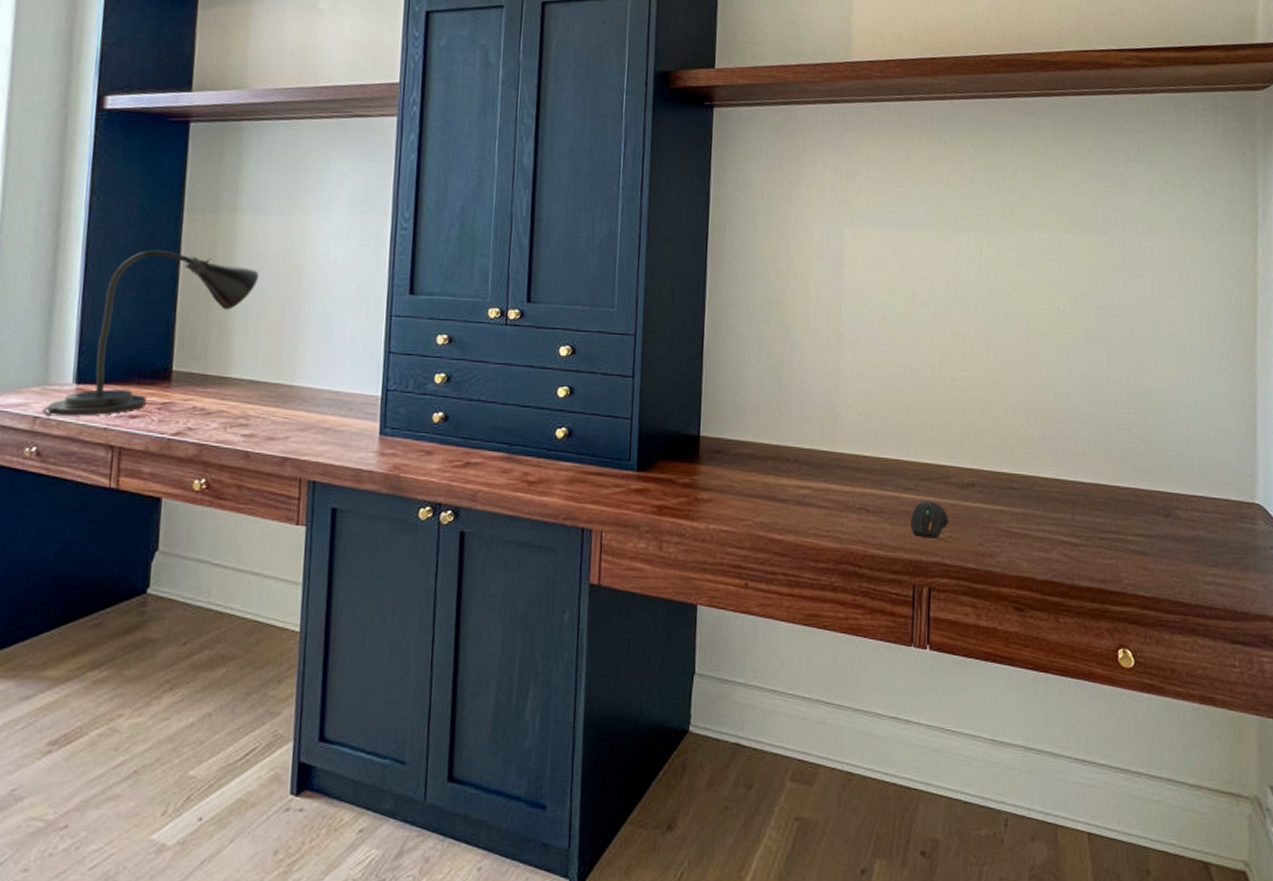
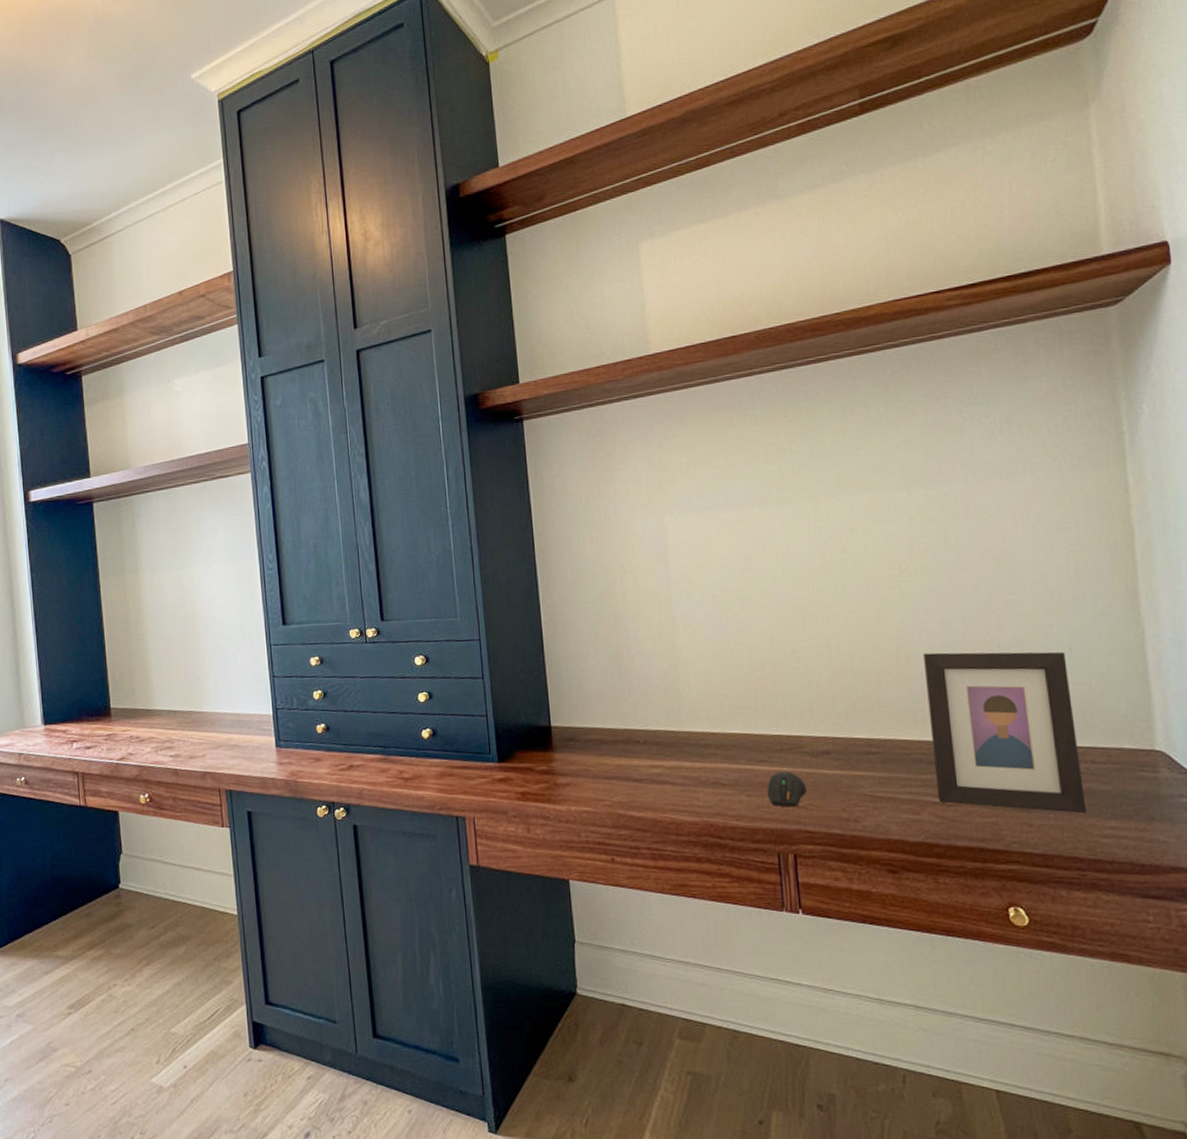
desk lamp: present [41,250,259,417] -> none [23,611,164,753]
picture frame: none [1067,393,1194,559] -> present [922,652,1086,813]

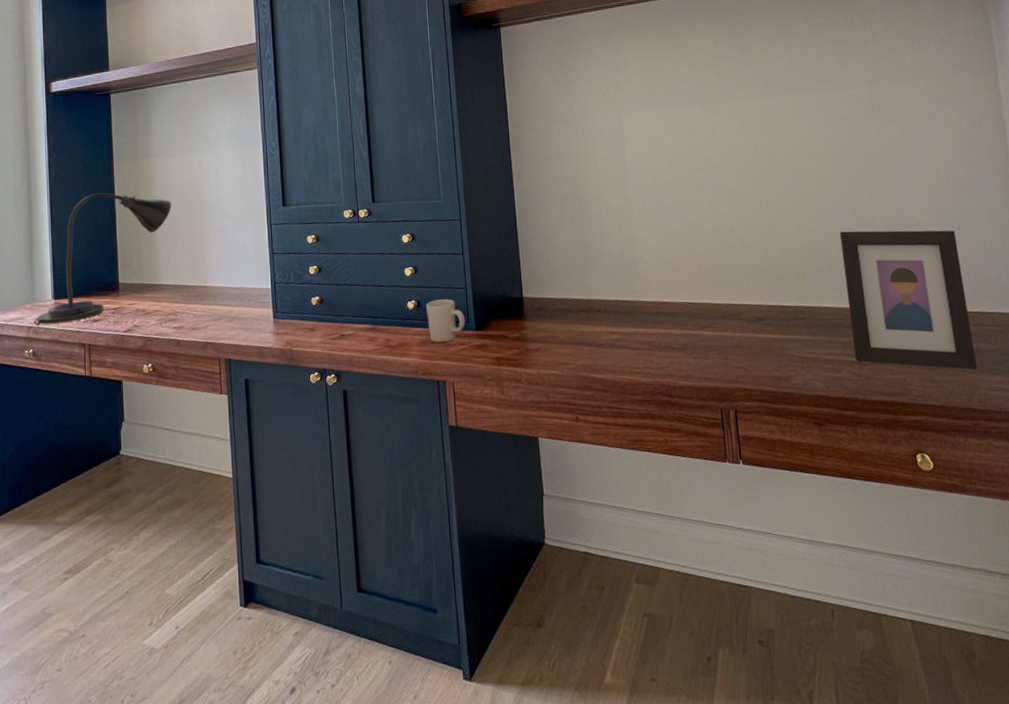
desk lamp: none [23,611,164,753] -> present [33,193,172,326]
mug: none [442,727,487,775] -> present [425,299,466,342]
computer mouse: present [767,771,807,807] -> none [711,335,745,368]

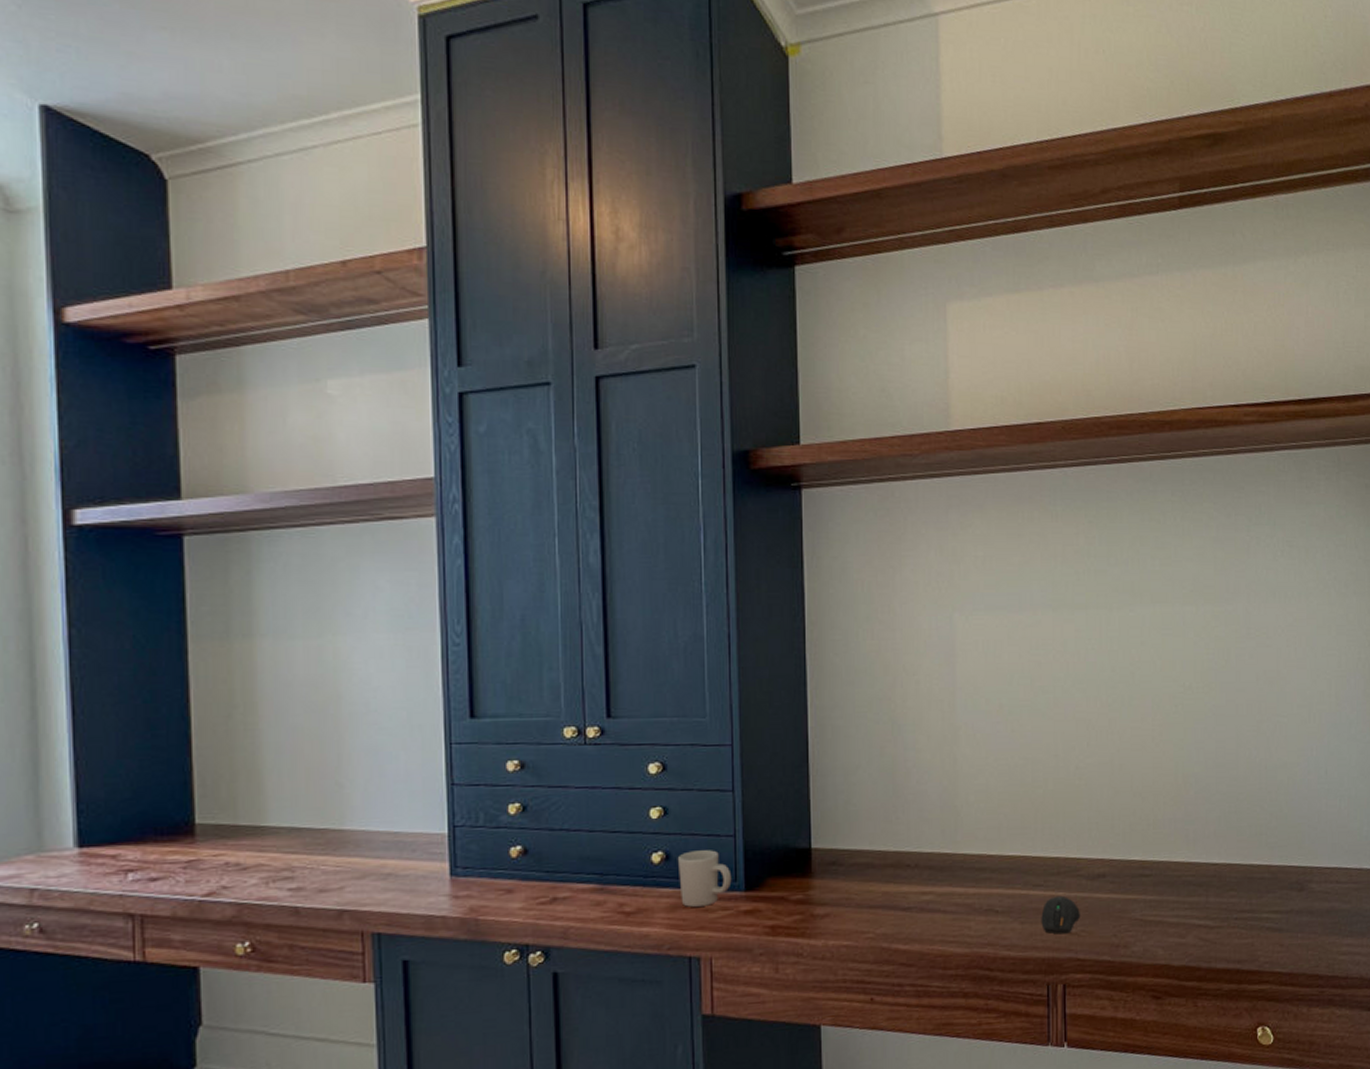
desk lamp: present [33,193,172,326] -> none [39,688,289,888]
computer mouse: none [711,335,745,368] -> present [1041,895,1080,934]
picture frame: present [839,230,977,370] -> none [1198,773,1328,932]

